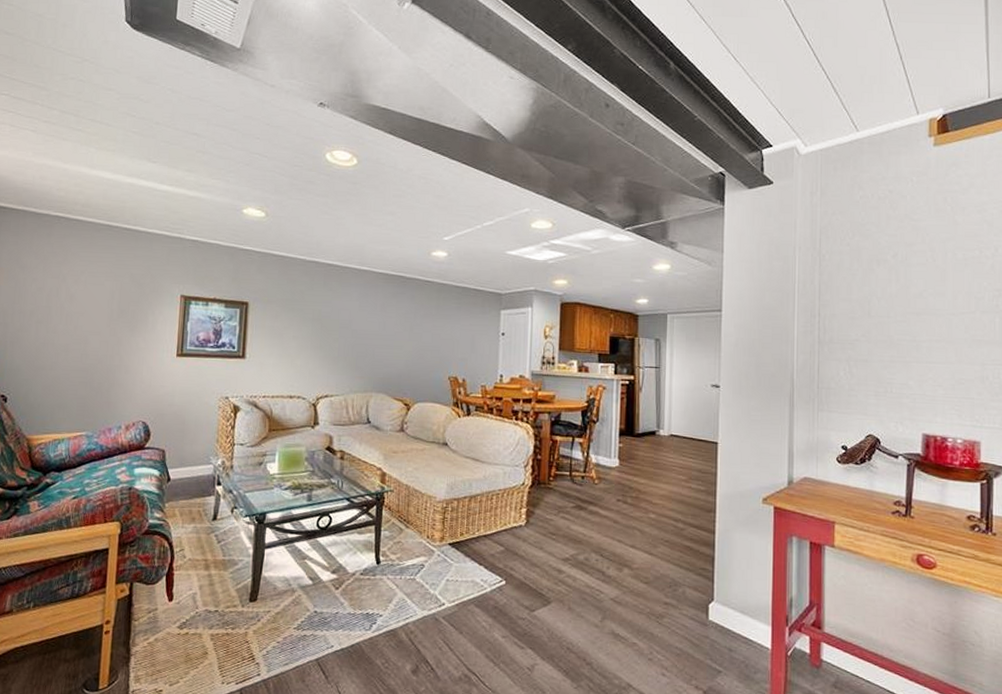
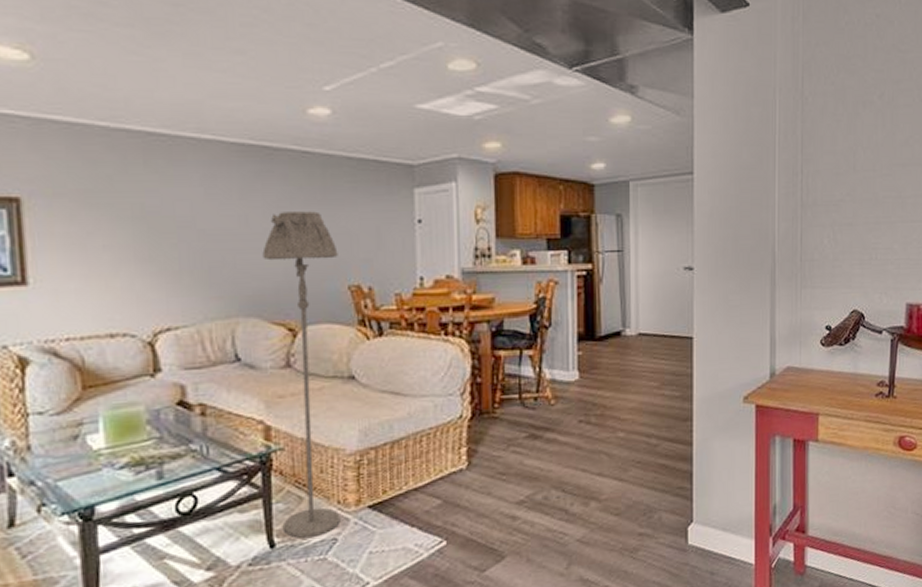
floor lamp: none [386,321,444,561] -> present [262,211,341,538]

